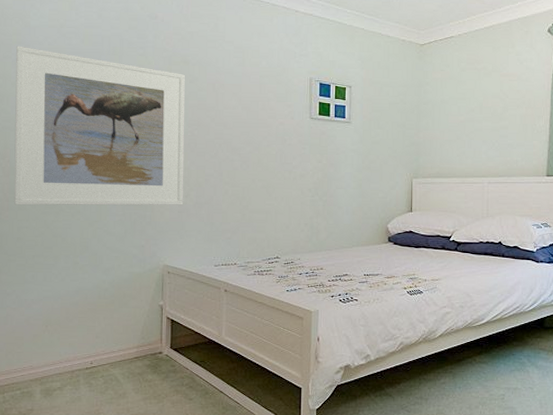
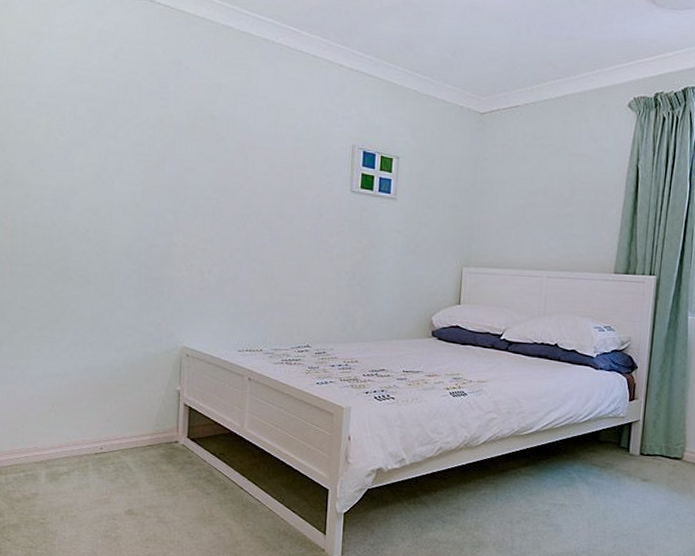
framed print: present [14,46,185,206] -> none [17,88,211,282]

